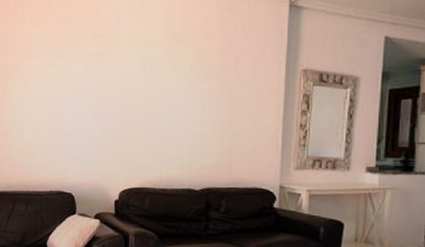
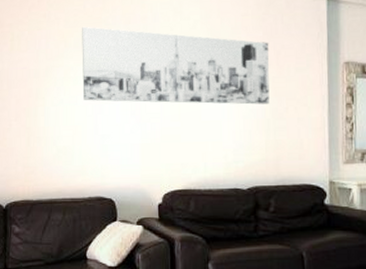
wall art: none [46,26,229,109] -> present [82,26,270,105]

